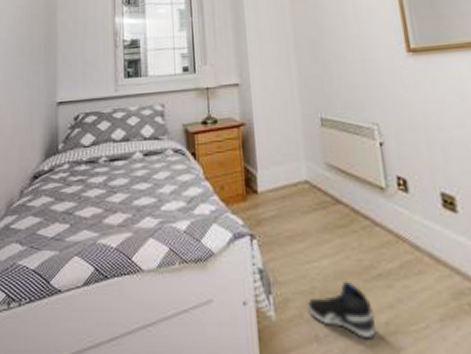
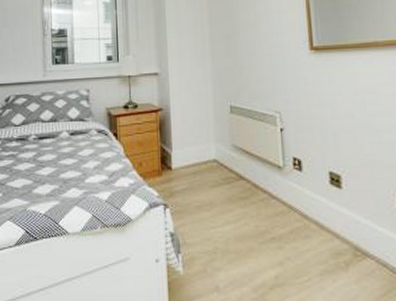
sneaker: present [306,280,376,337] -> none [210,243,267,288]

